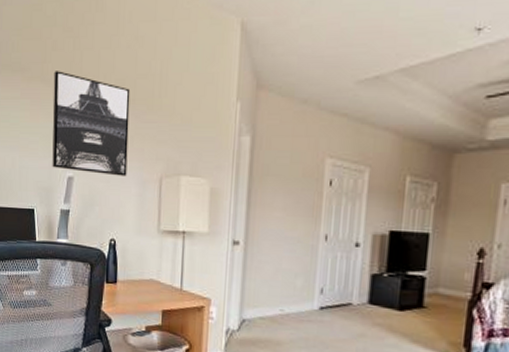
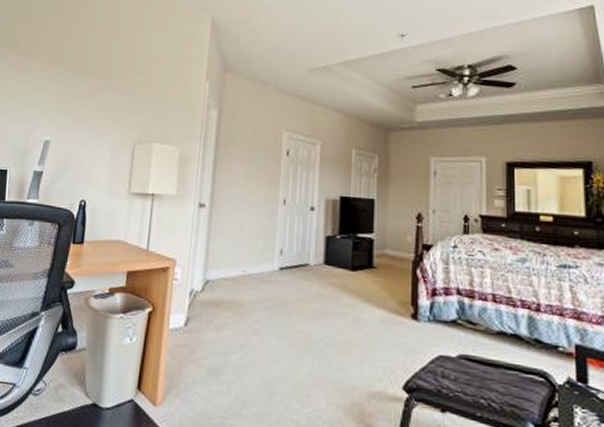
wall art: present [52,71,131,177] -> none [30,48,112,142]

